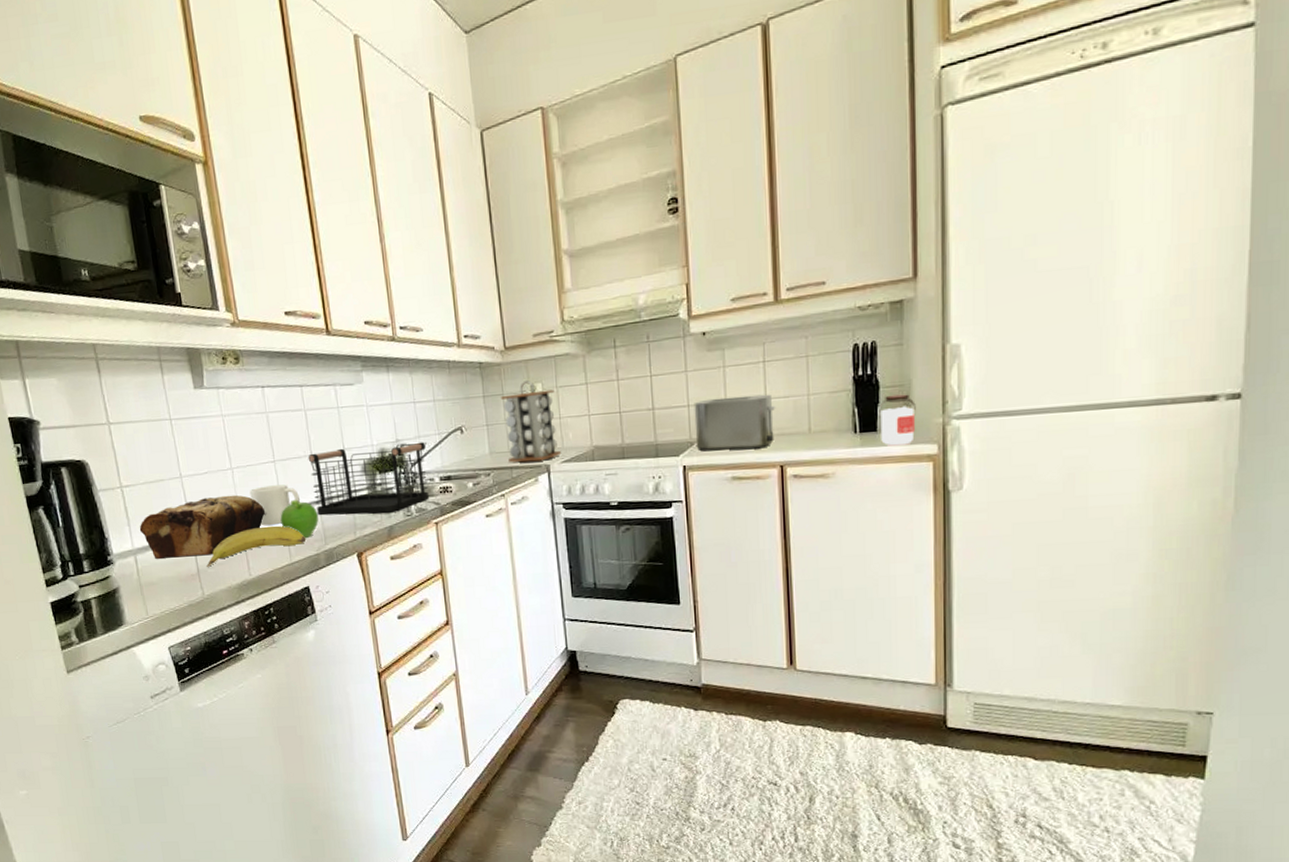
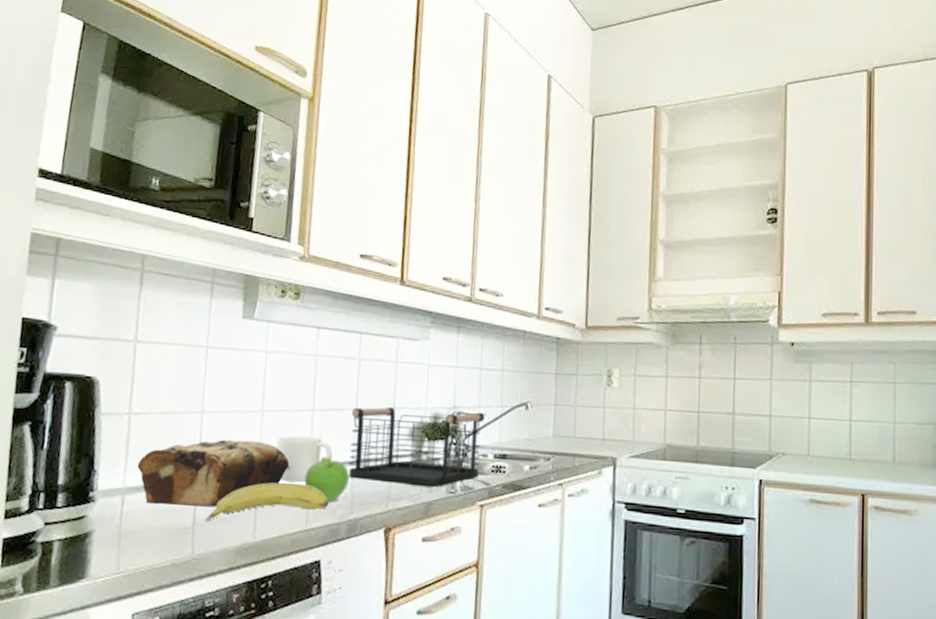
spice rack: present [501,380,562,463] -> none [573,364,632,453]
toaster: present [694,394,776,452] -> none [774,411,861,473]

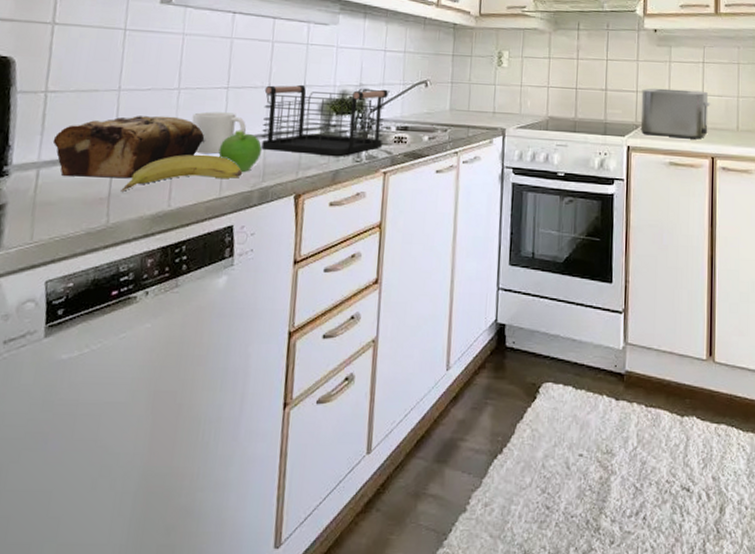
toaster: none [774,411,861,473] -> present [640,88,711,139]

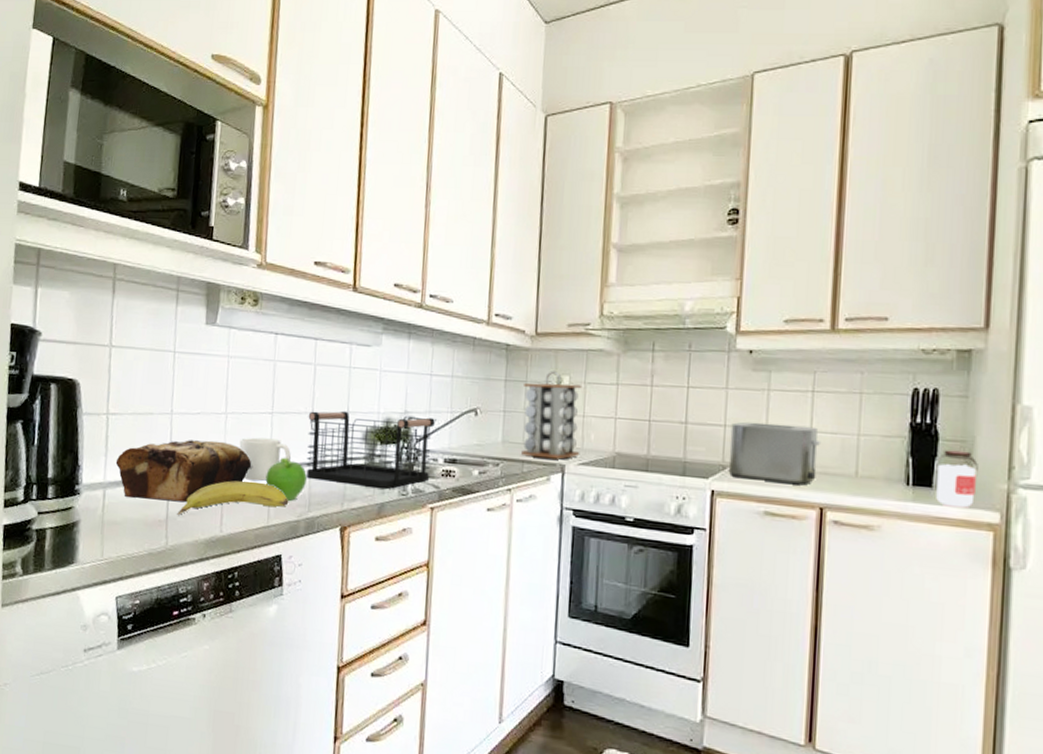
spice rack: none [467,47,520,124] -> present [521,371,582,460]

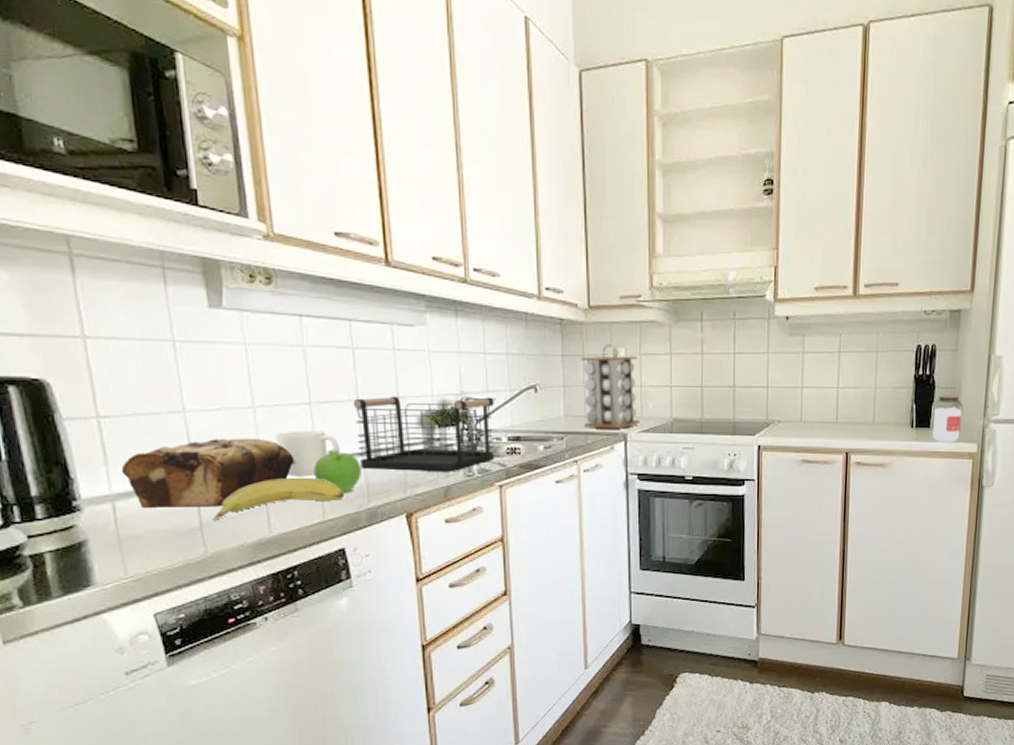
toaster: present [728,421,822,485] -> none [771,382,847,435]

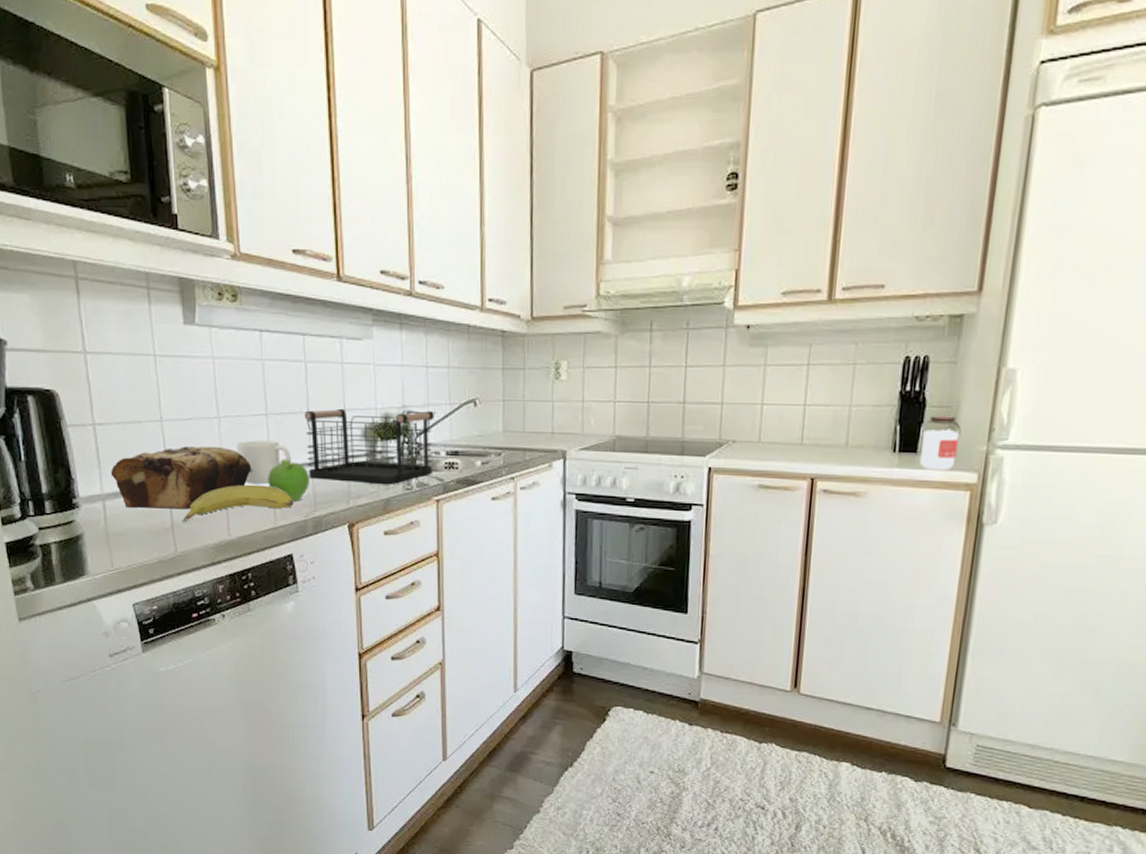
spice rack: present [581,344,640,429] -> none [522,356,581,446]

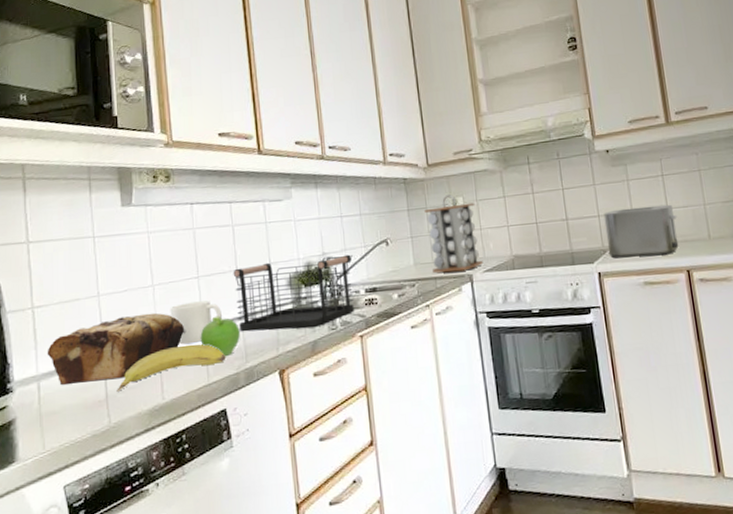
spice rack: none [522,356,581,446] -> present [425,194,484,273]
toaster: none [725,398,815,458] -> present [603,204,679,259]

